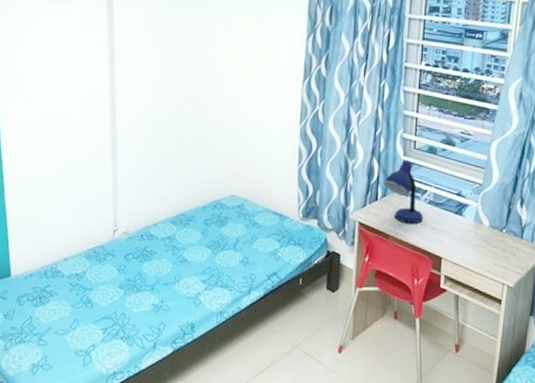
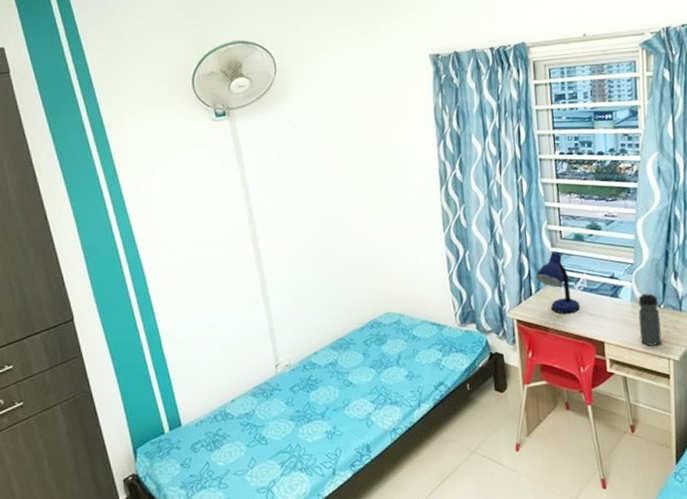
water bottle: none [477,214,501,269] -> present [638,292,662,346]

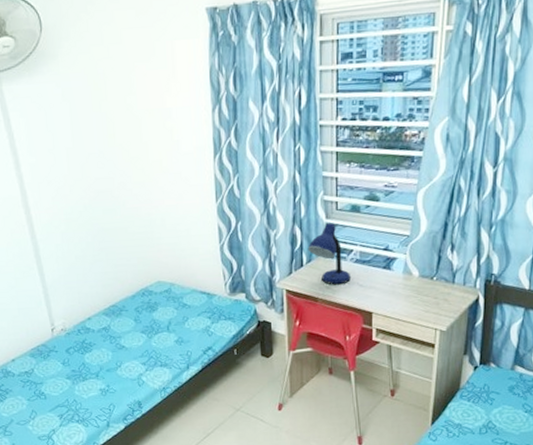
water bottle: present [638,292,662,346] -> none [409,264,432,317]

